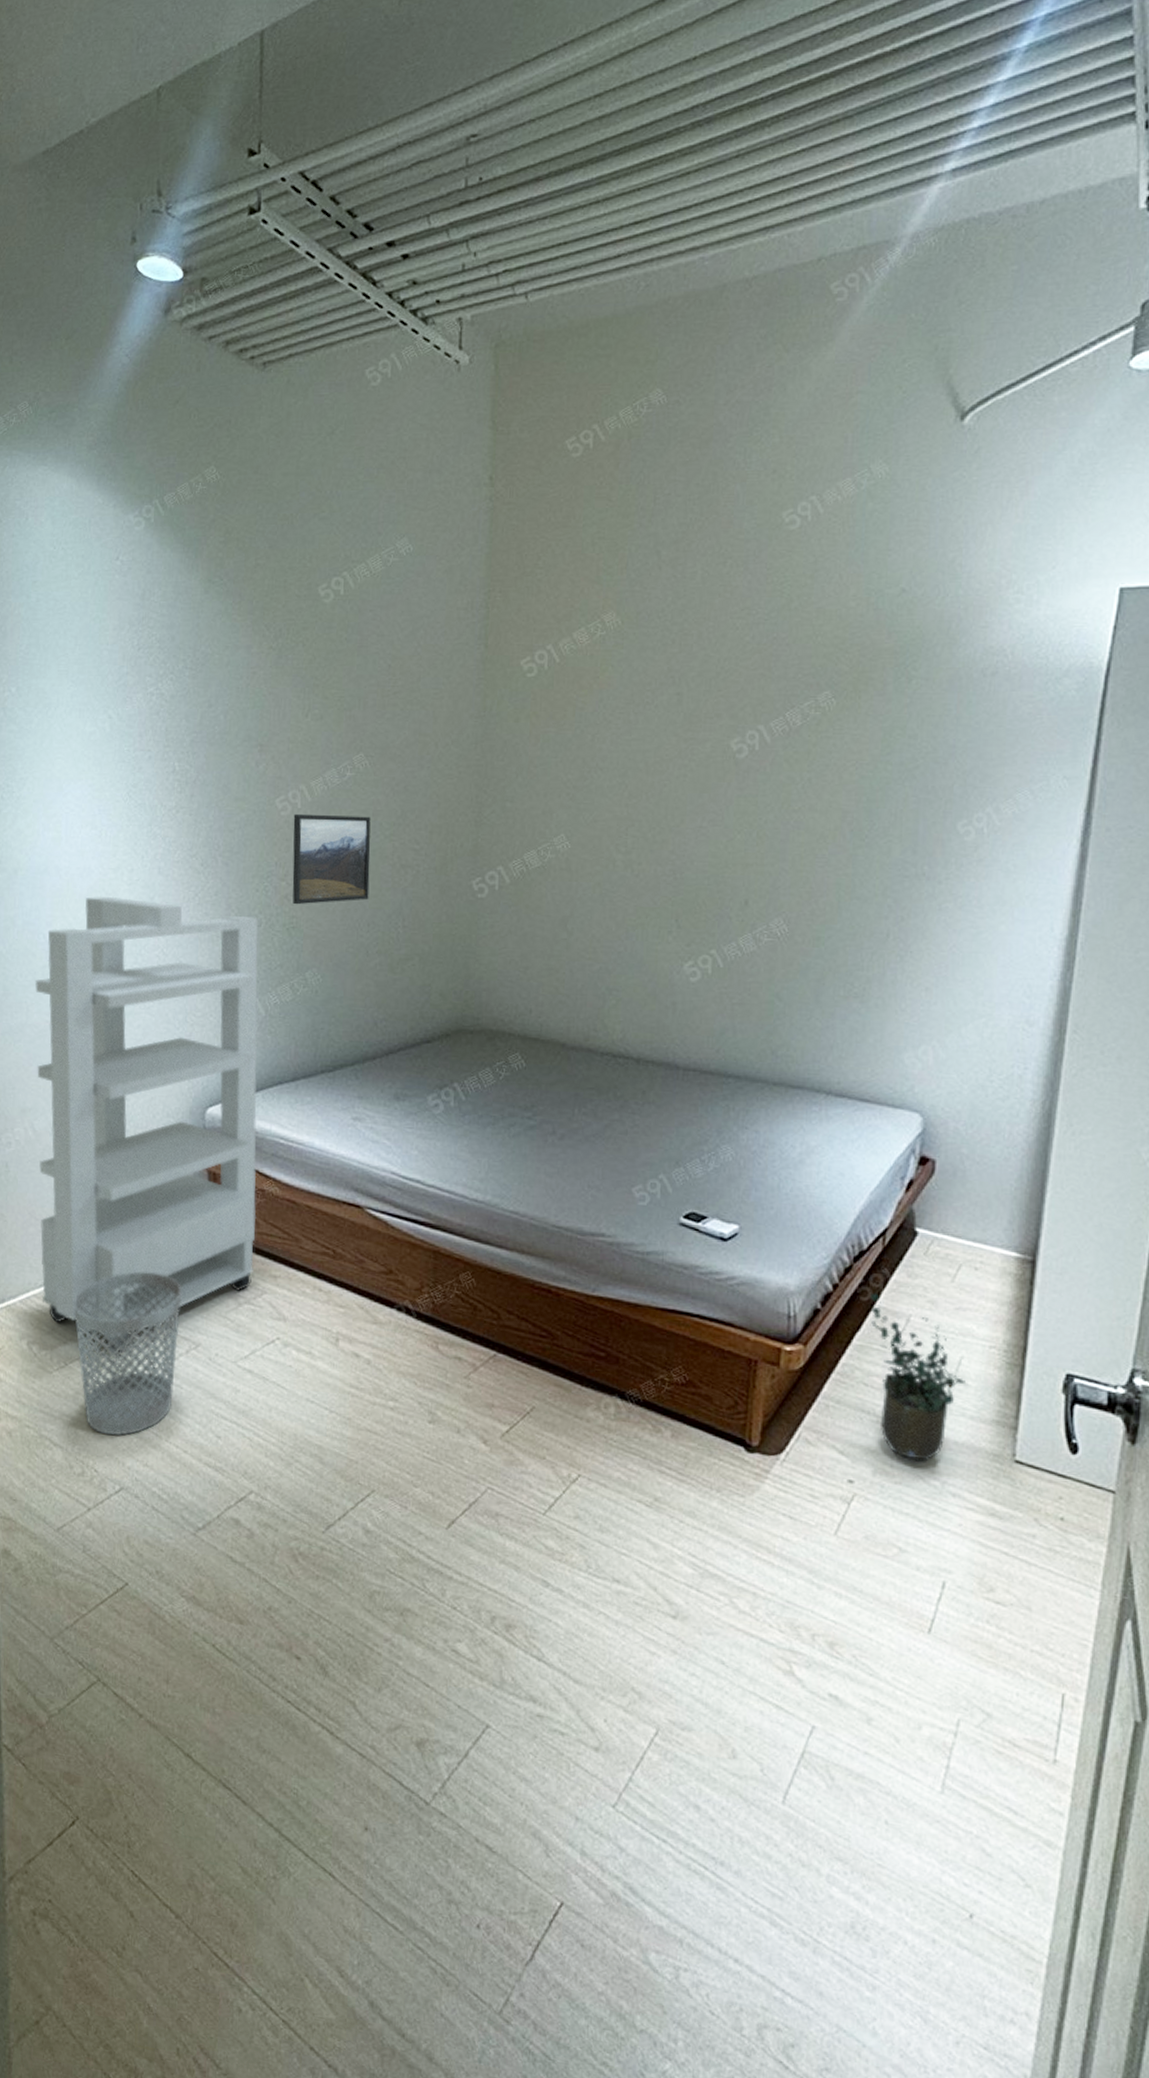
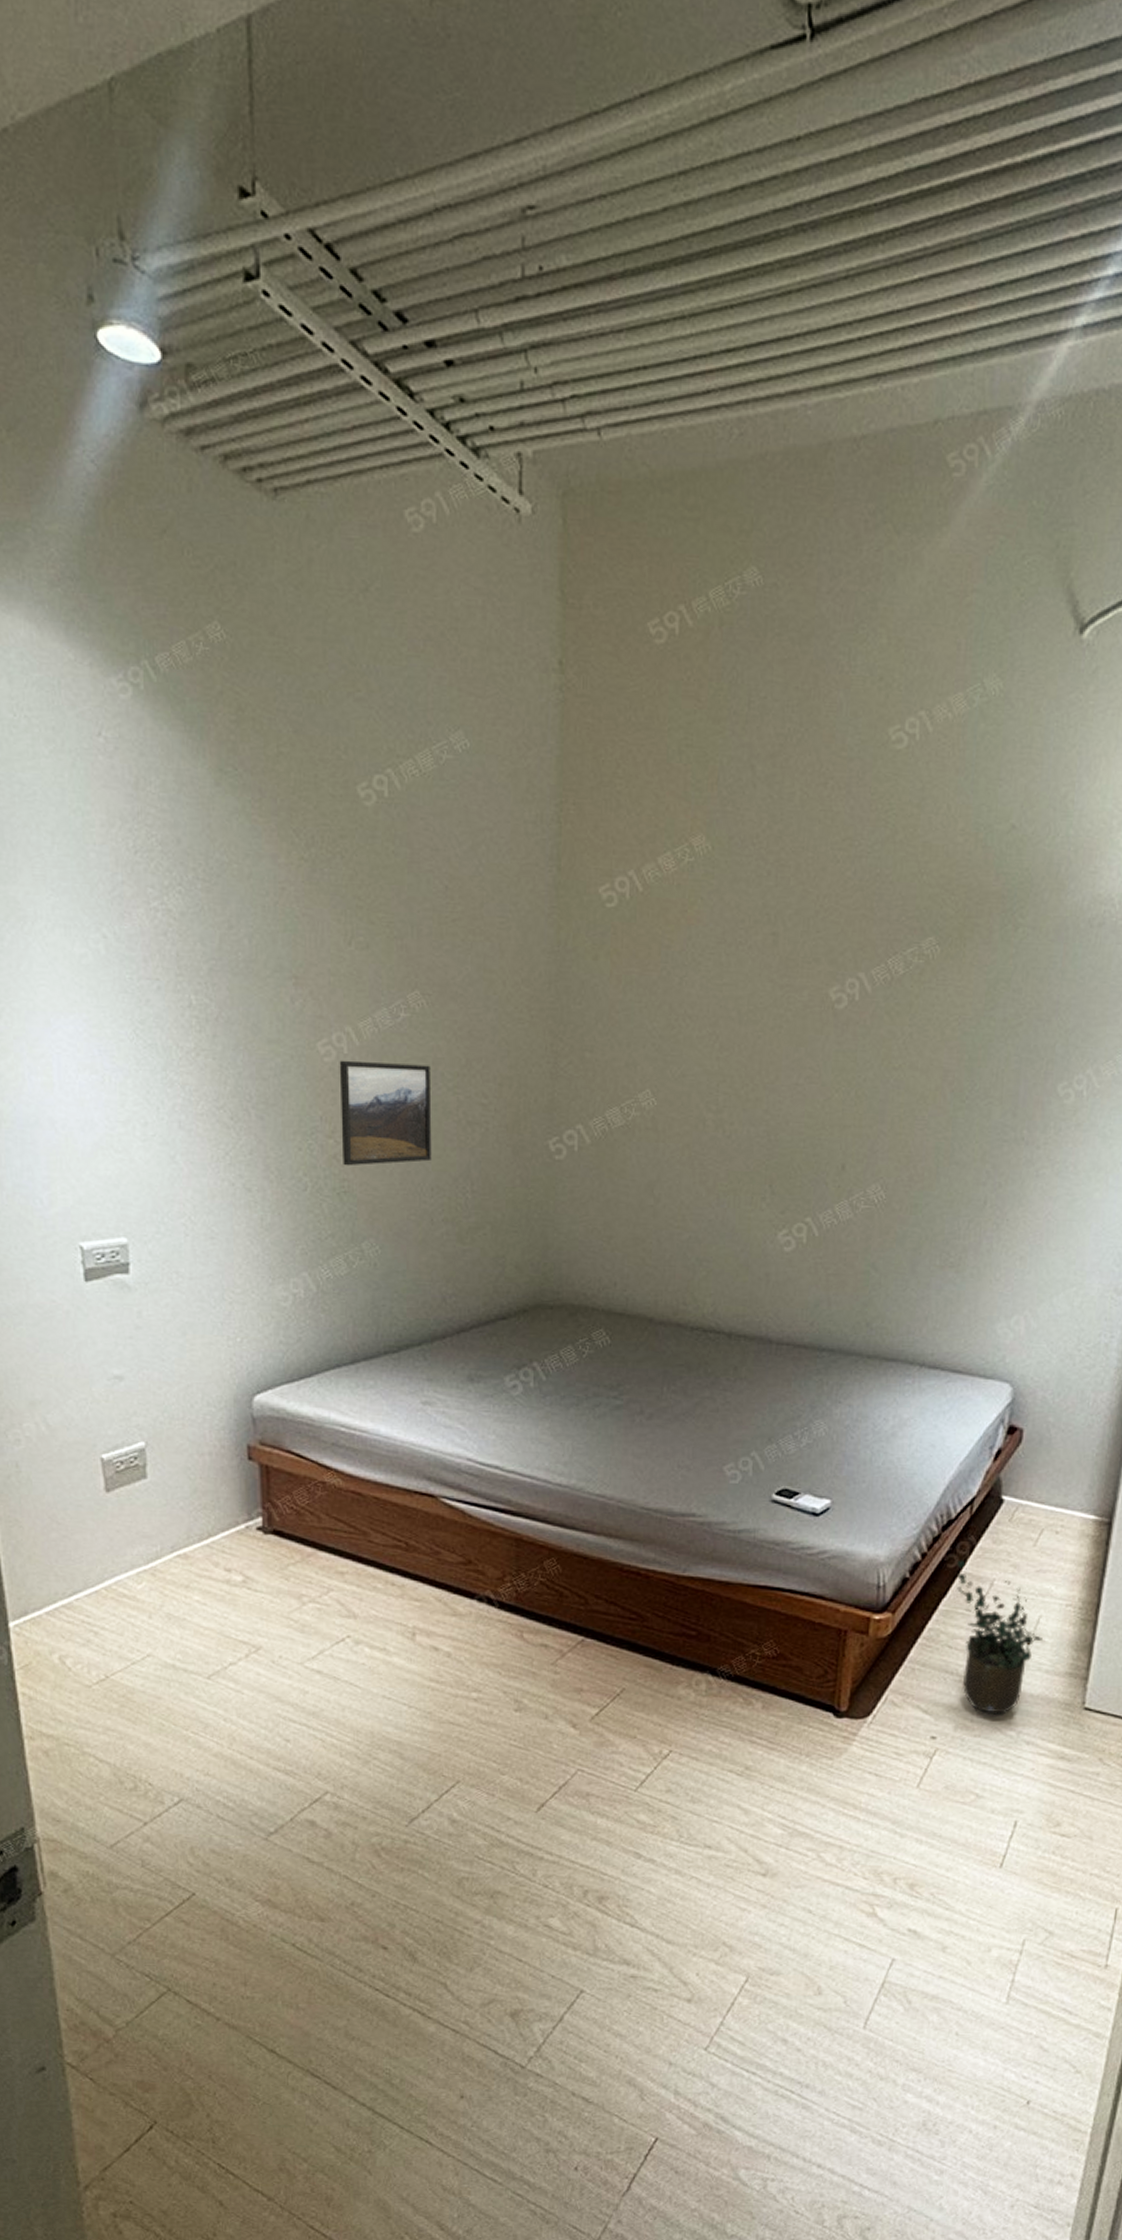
storage cabinet: present [34,896,259,1350] -> none [33,1153,318,1659]
wastebasket: present [74,1271,181,1437] -> none [111,1575,236,1747]

